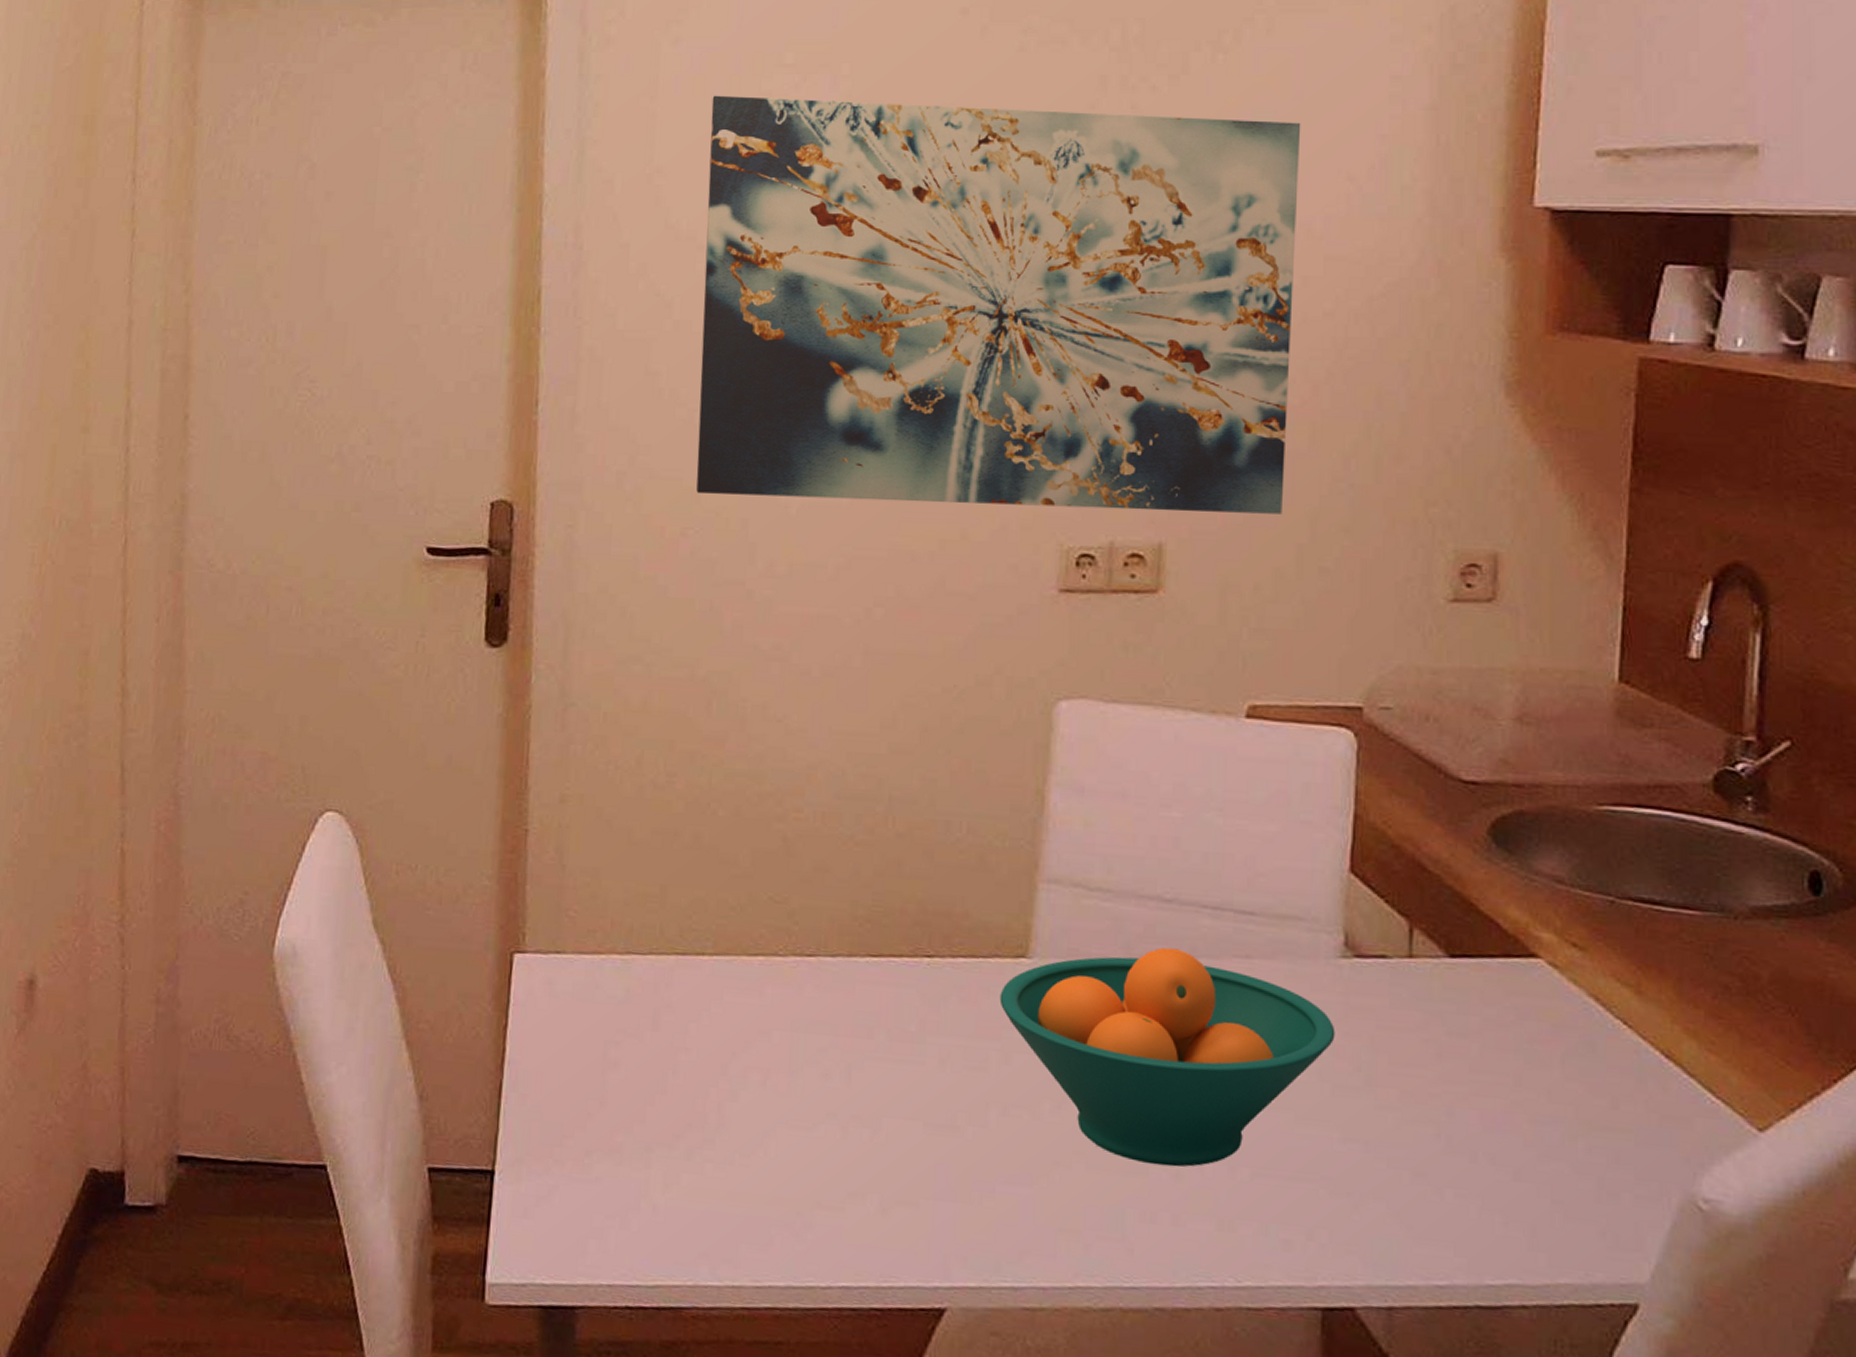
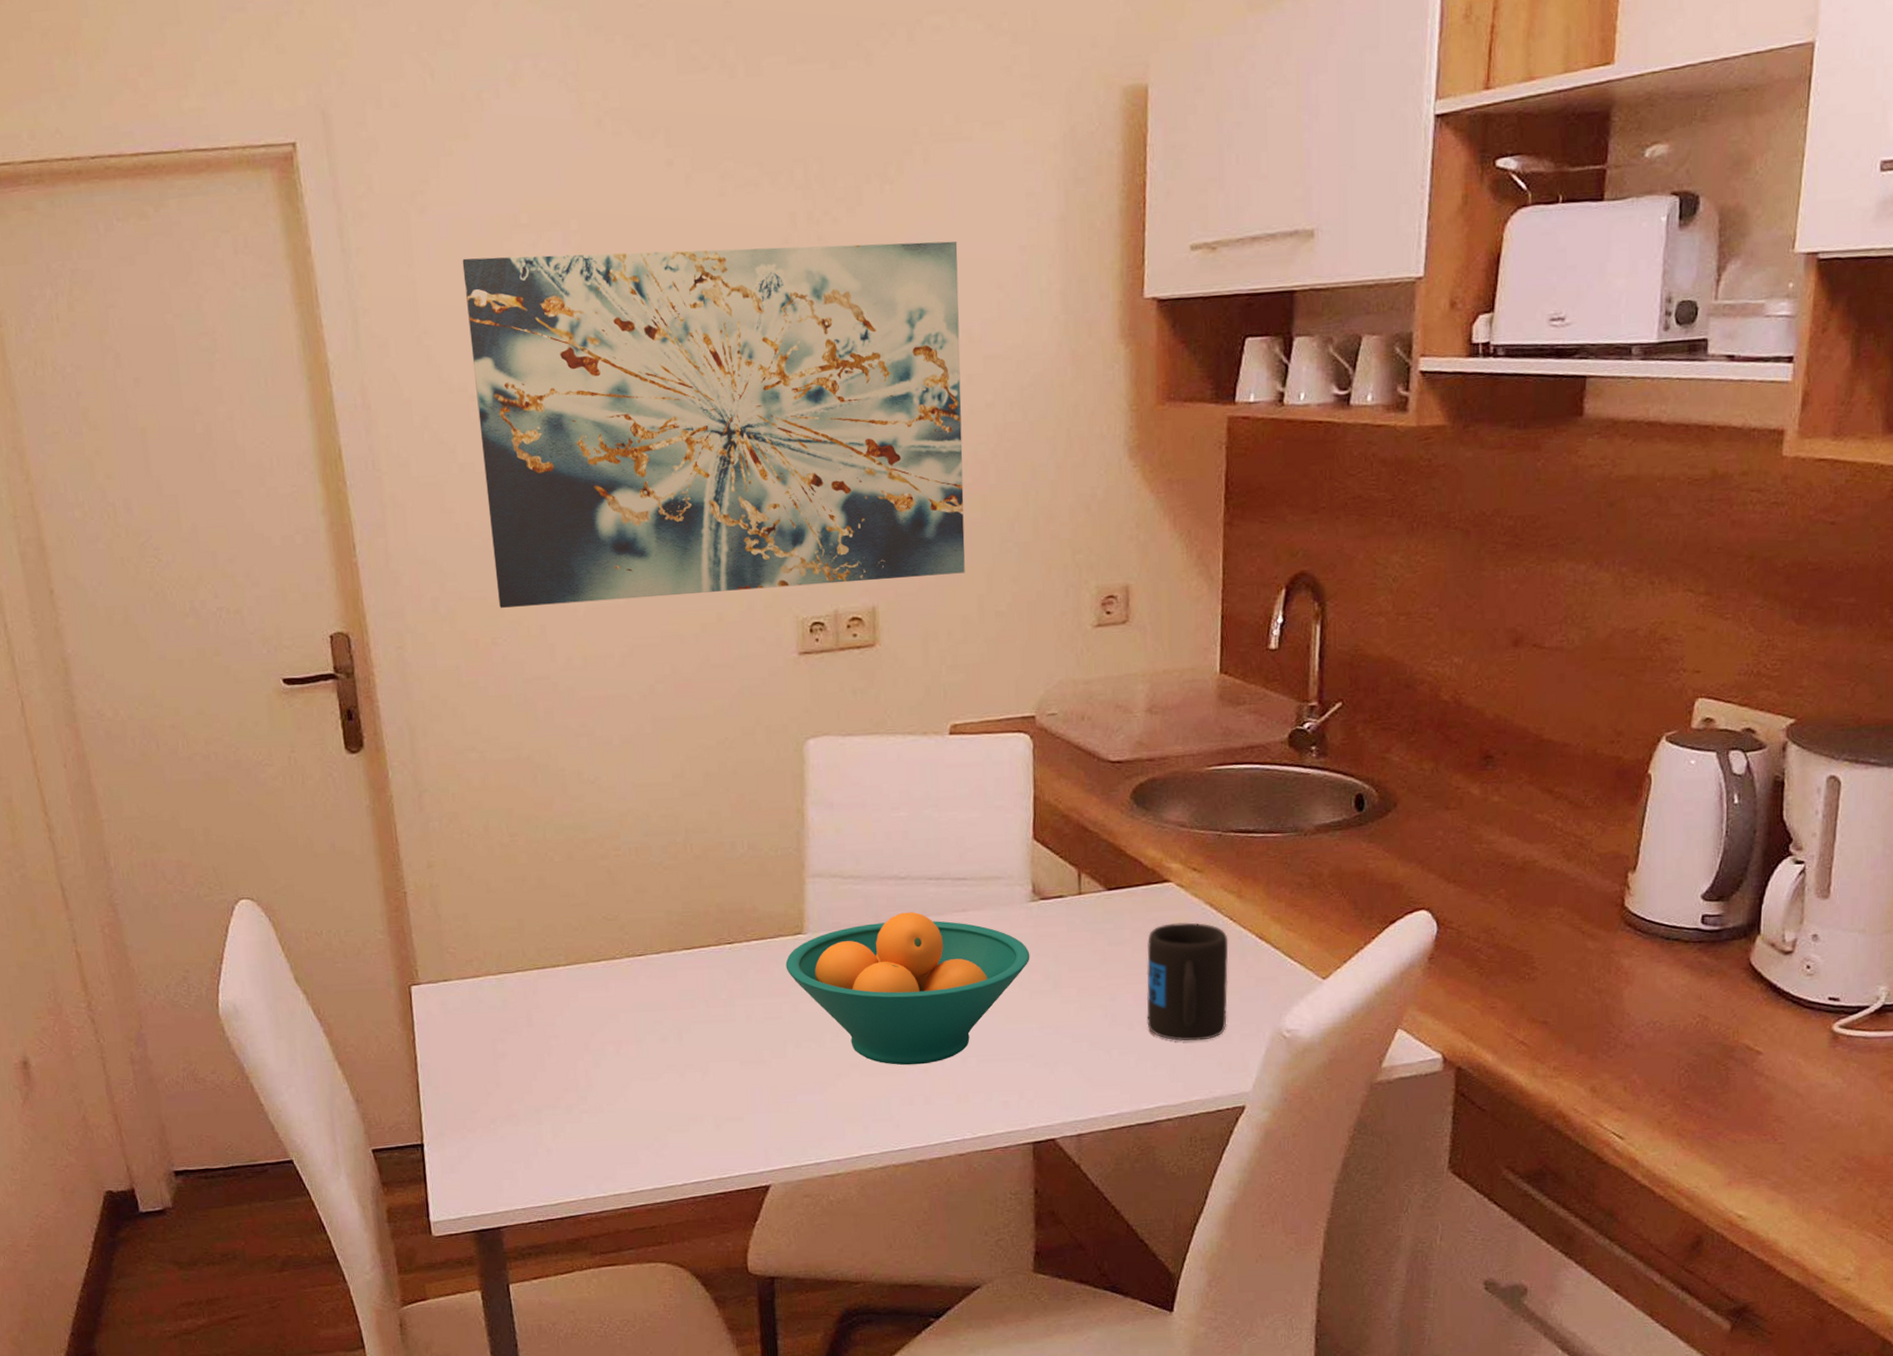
mug: none [1497,1016,1620,1195] -> present [1146,922,1229,1042]

